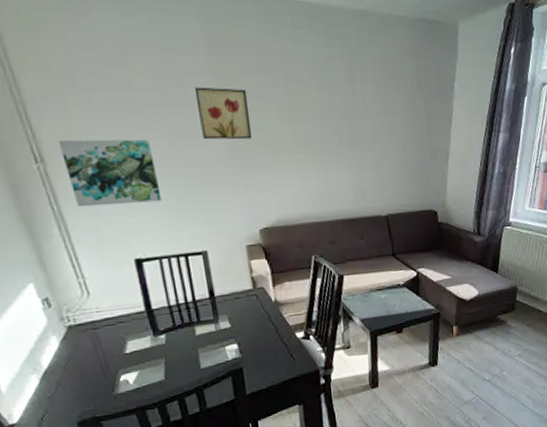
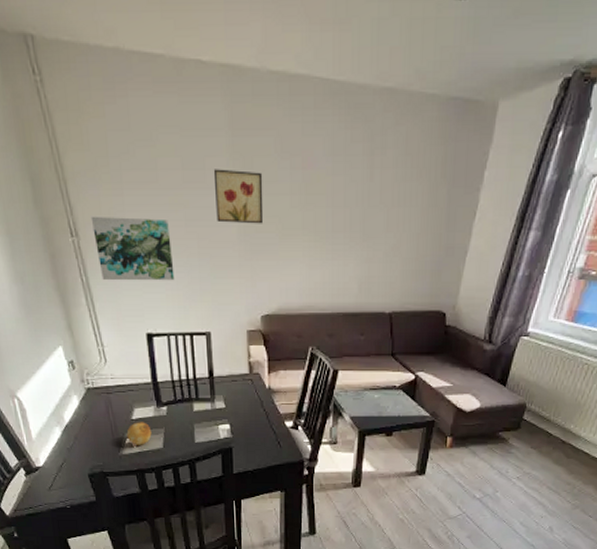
fruit: none [120,354,151,381] -> present [126,422,152,445]

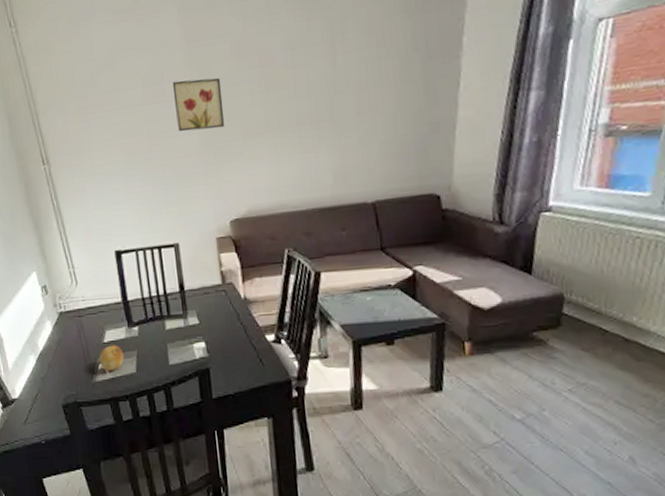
wall art: present [90,216,175,281] -> none [60,137,140,203]

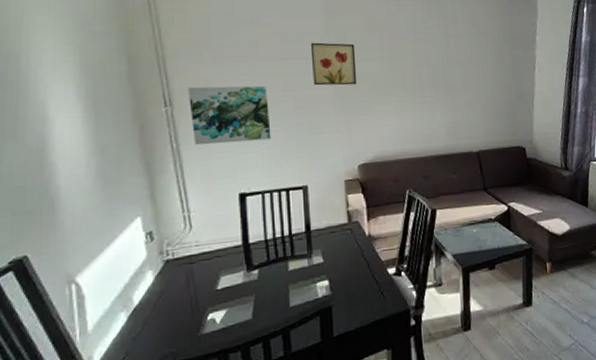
wall art: none [60,137,140,203] -> present [187,86,271,145]
fruit: present [99,345,124,371] -> none [209,291,240,320]

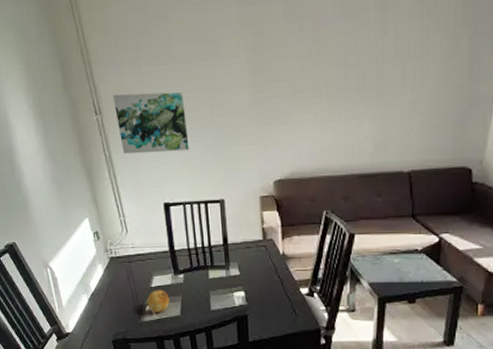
fruit: none [209,291,240,320] -> present [146,289,170,312]
wall art: present [310,42,357,86] -> none [224,37,274,91]

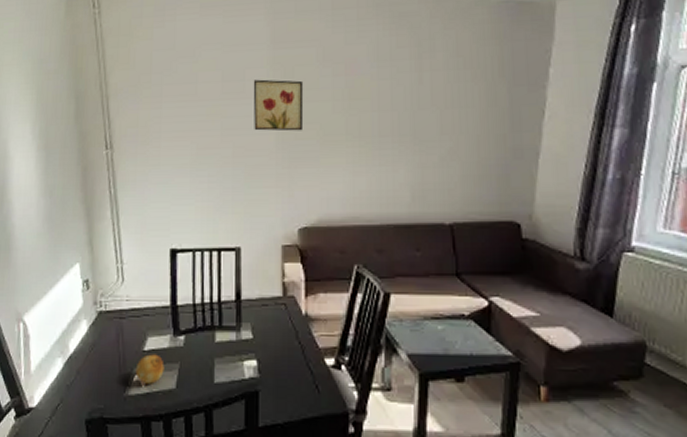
wall art: present [112,92,189,154] -> none [127,128,206,193]
wall art: none [224,37,274,91] -> present [253,79,304,131]

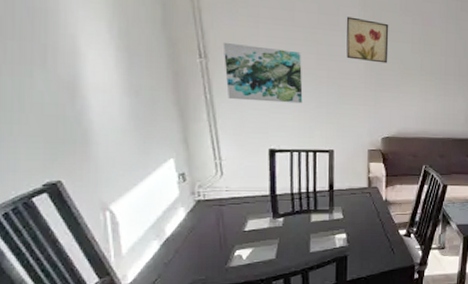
wall art: none [127,128,206,193] -> present [222,42,303,104]
fruit: present [135,354,165,384] -> none [236,233,265,257]

